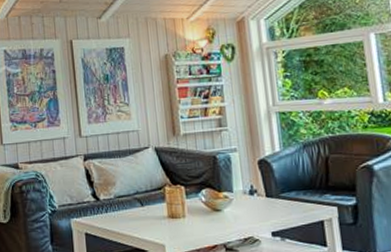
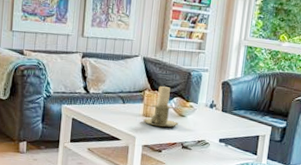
candle holder: none [170,178,214,229] -> present [143,86,178,128]

